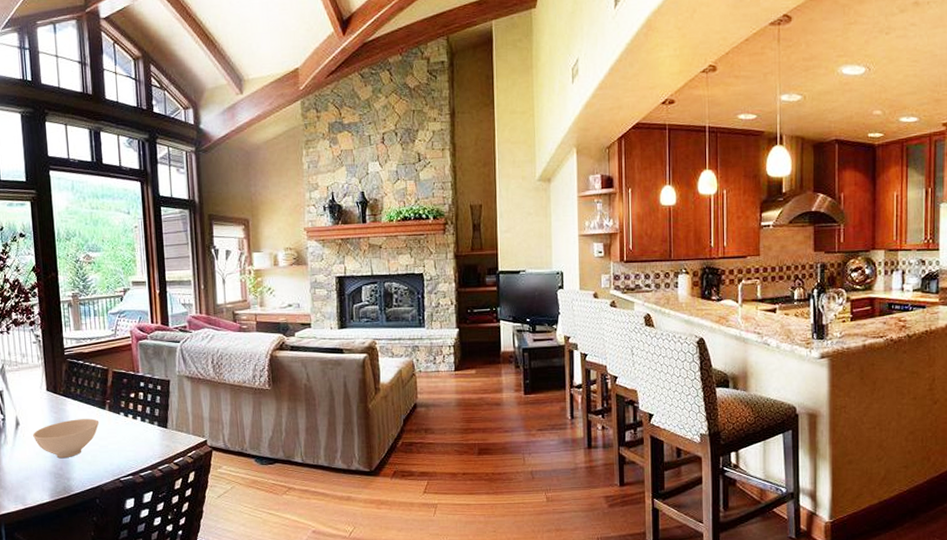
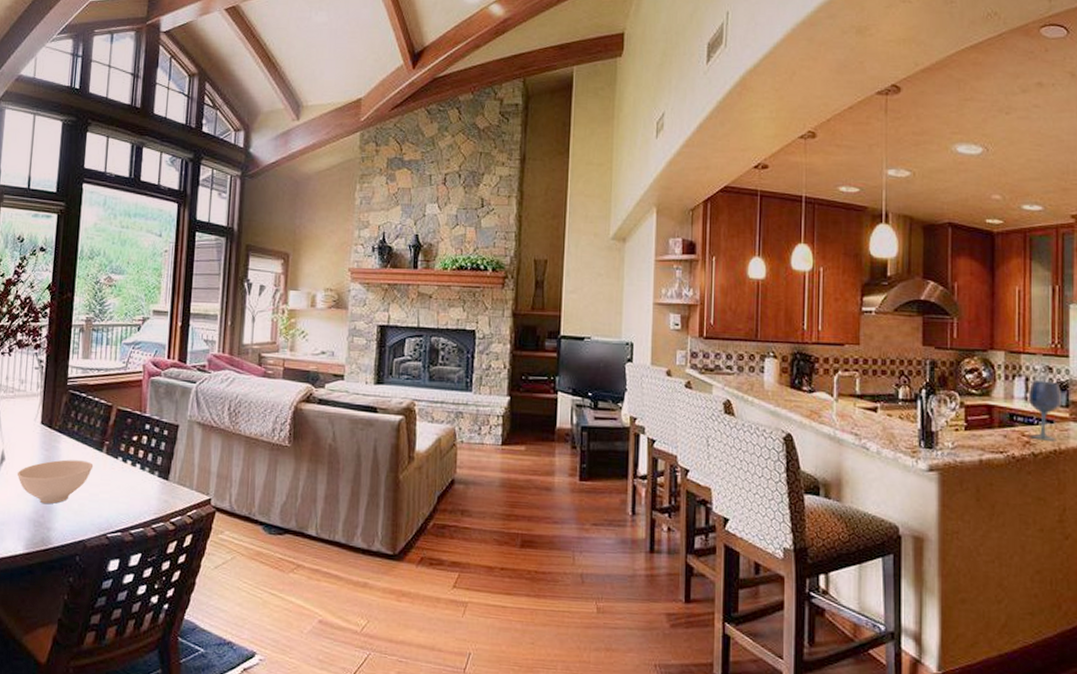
wineglass: none [904,272,932,324] -> present [1028,380,1061,441]

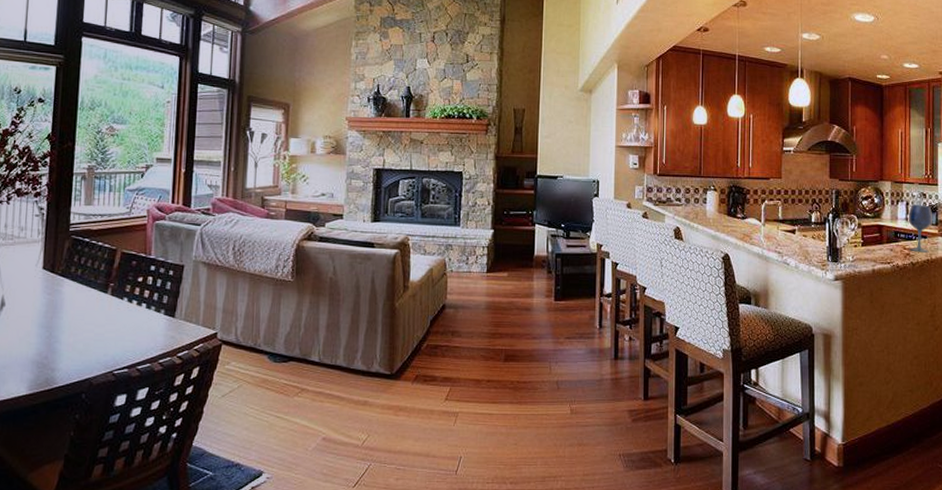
bowl: present [18,459,94,505] -> none [19,302,99,346]

